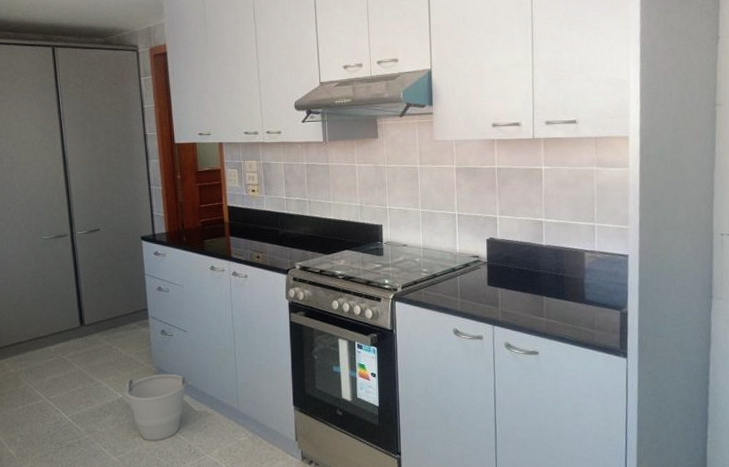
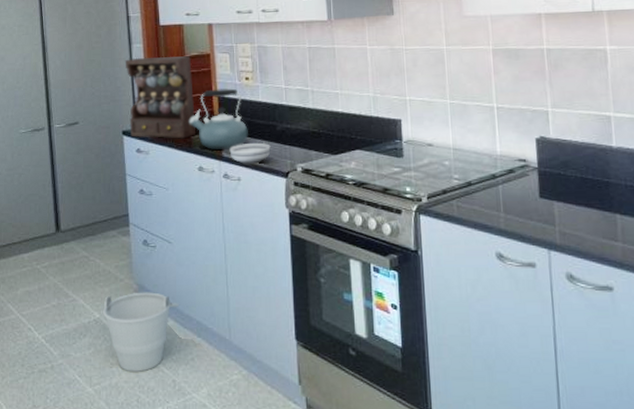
spice rack: none [142,171,209,243] -> present [125,56,197,139]
kettle: none [202,199,254,252] -> present [189,88,248,151]
bowl: none [238,245,274,264] -> present [229,142,271,165]

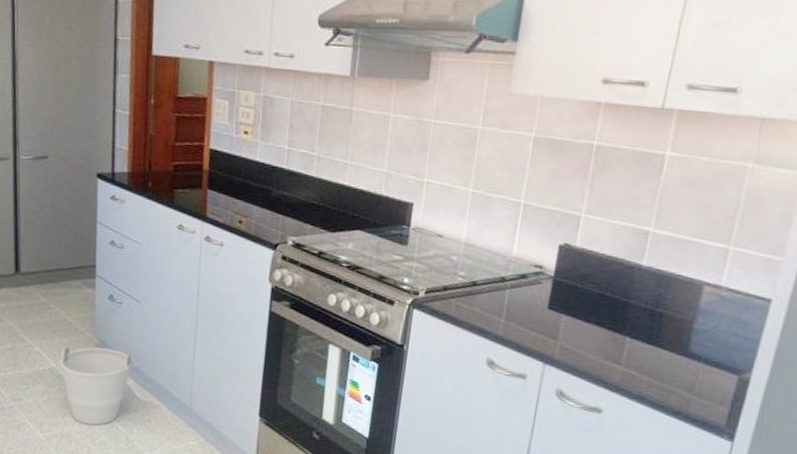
spice rack: present [125,56,197,139] -> none [106,90,184,192]
kettle: present [189,88,248,151] -> none [174,139,240,210]
bowl: present [229,142,271,165] -> none [214,206,262,231]

